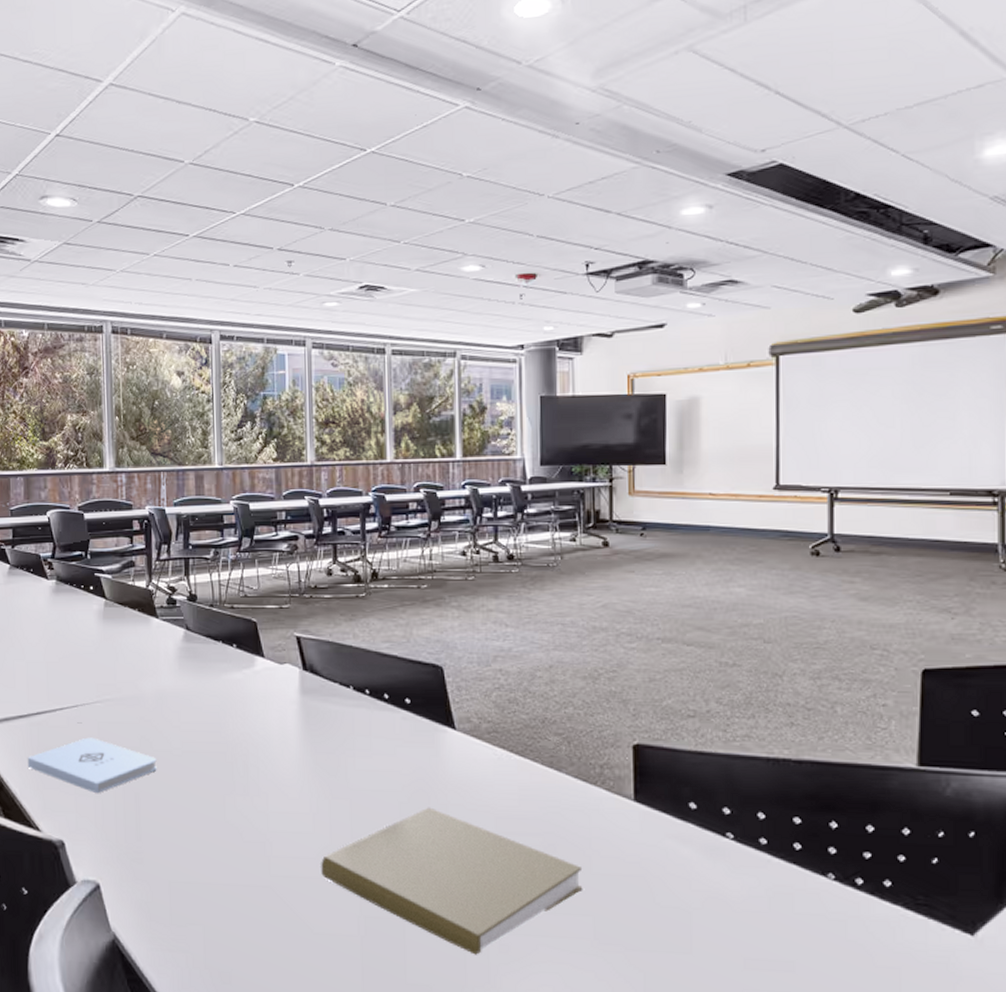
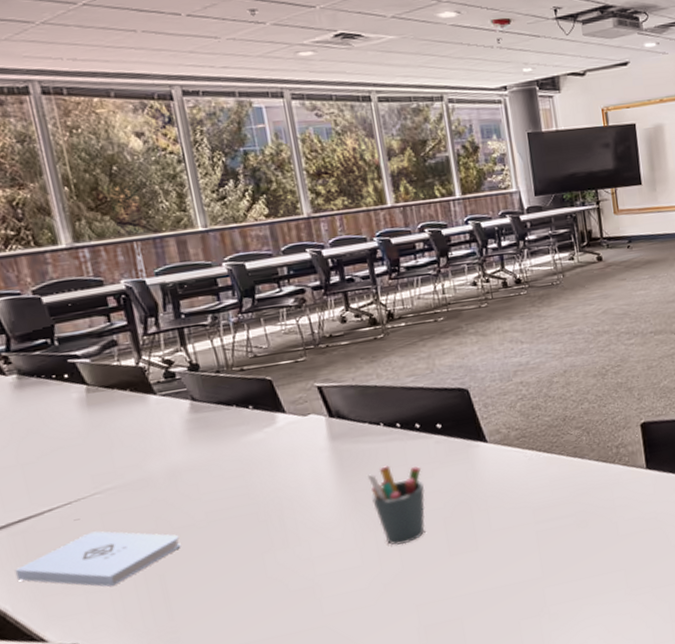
book: present [321,807,583,955] -> none [374,515,613,630]
pen holder: none [331,732,385,821] -> present [368,465,426,545]

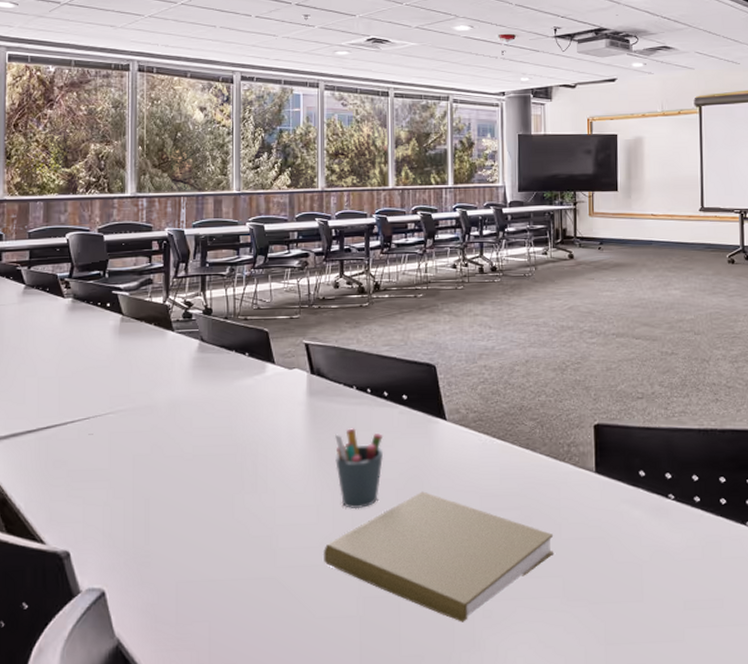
notepad: present [14,531,181,587] -> none [34,448,168,501]
book: none [374,515,613,630] -> present [324,491,554,622]

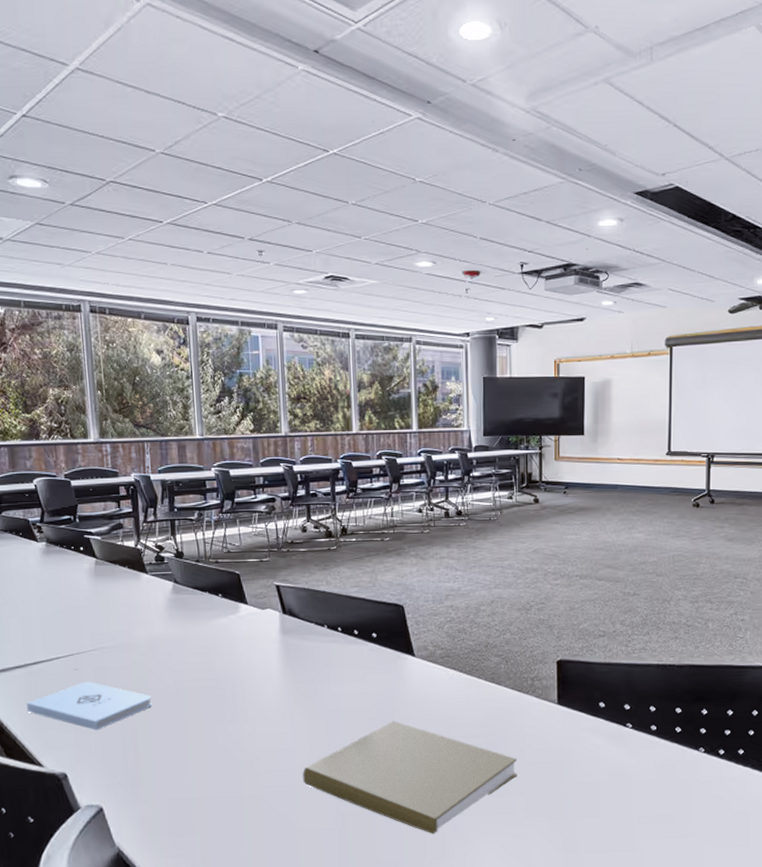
notepad: none [34,448,168,501] -> present [26,681,152,729]
pen holder: present [335,428,384,509] -> none [309,664,356,737]

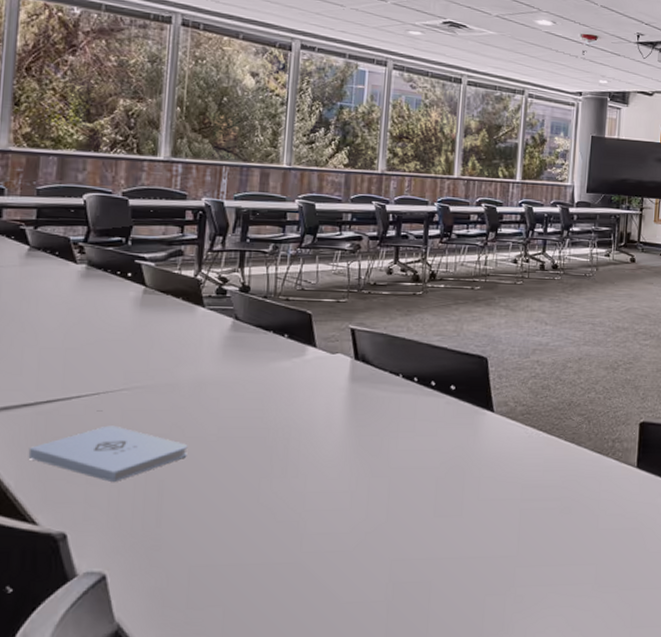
book: present [303,721,518,834] -> none [354,480,591,607]

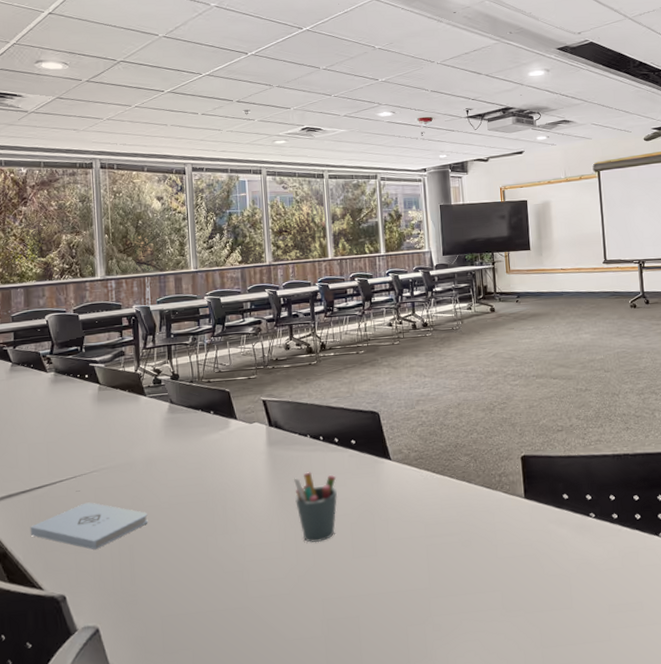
pen holder: none [374,416,428,497] -> present [294,472,338,543]

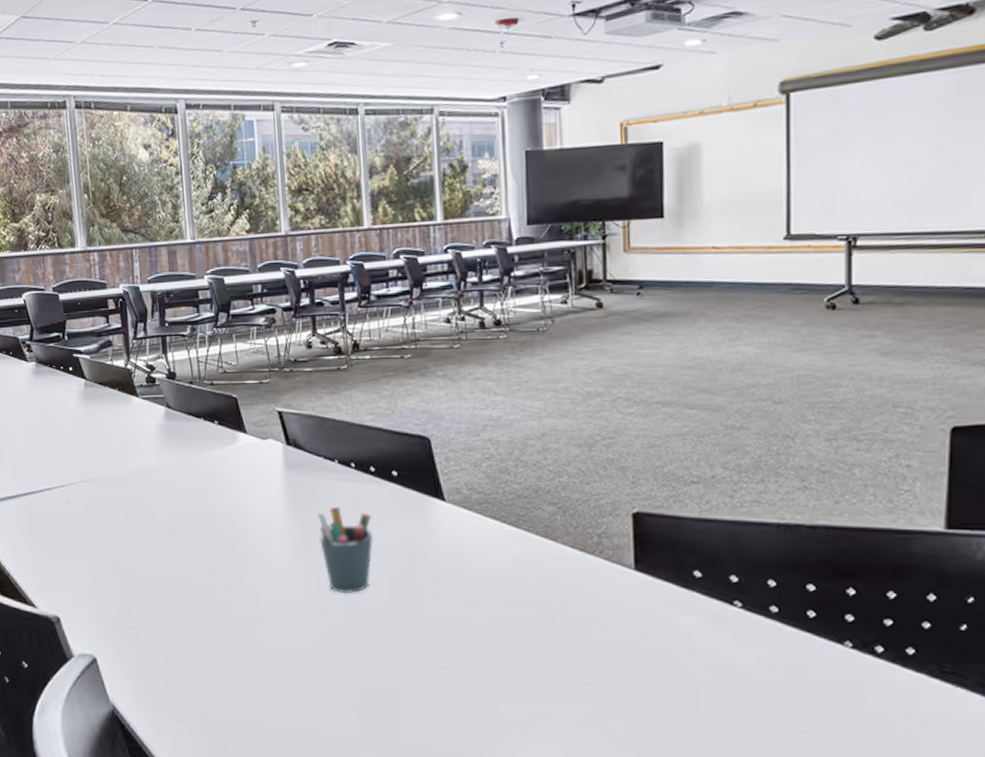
notepad: present [30,502,148,549] -> none [19,516,146,570]

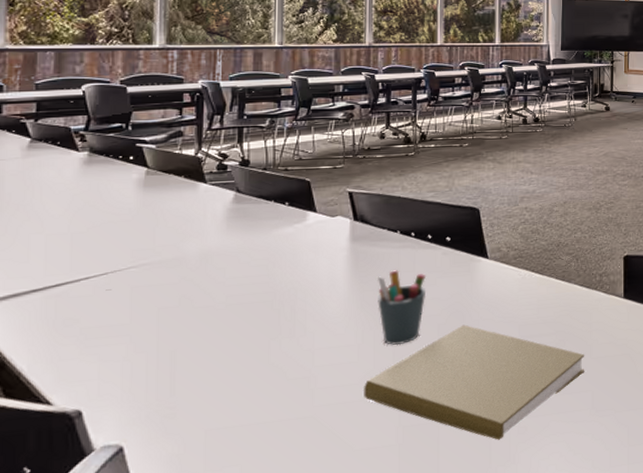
book: none [312,579,582,724] -> present [364,324,585,440]

